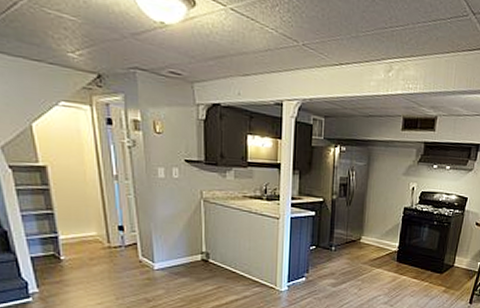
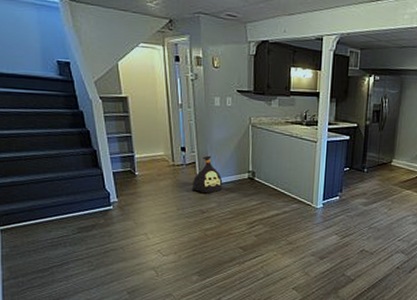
bag: none [133,235,171,278] -> present [191,155,223,193]

